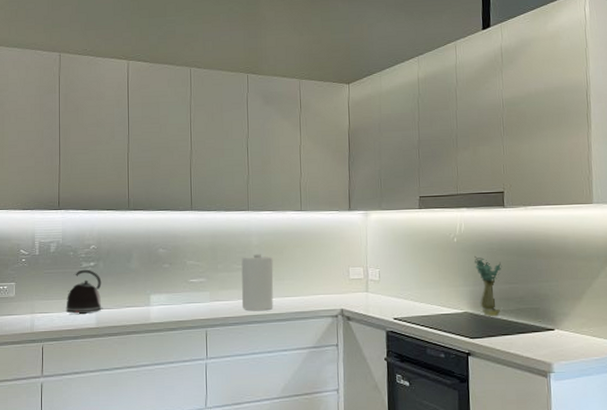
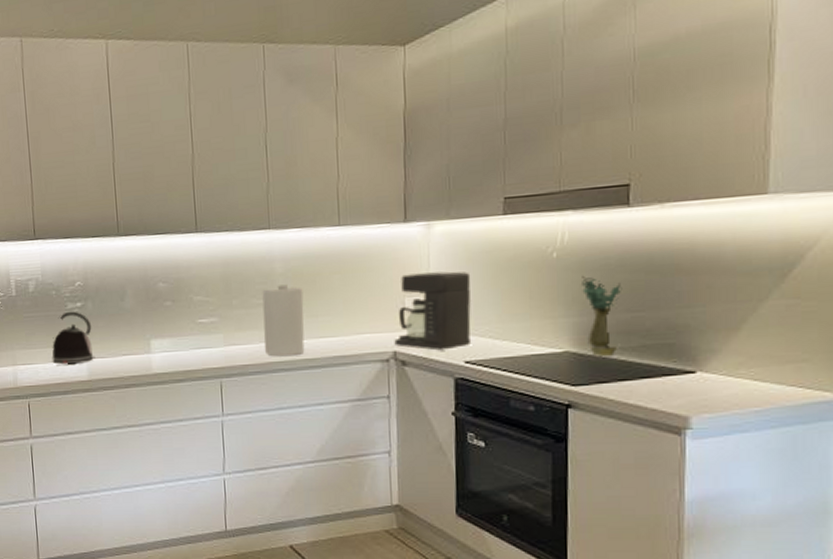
coffee maker: none [341,249,399,309] -> present [394,271,472,351]

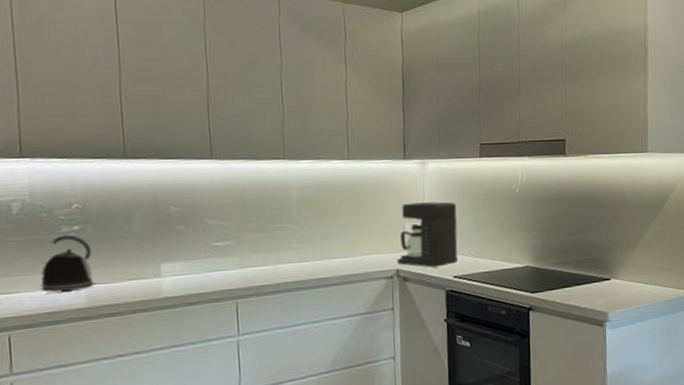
paper towel holder: present [262,284,305,357] -> none [278,210,319,278]
vase: present [582,275,622,357] -> none [536,207,563,270]

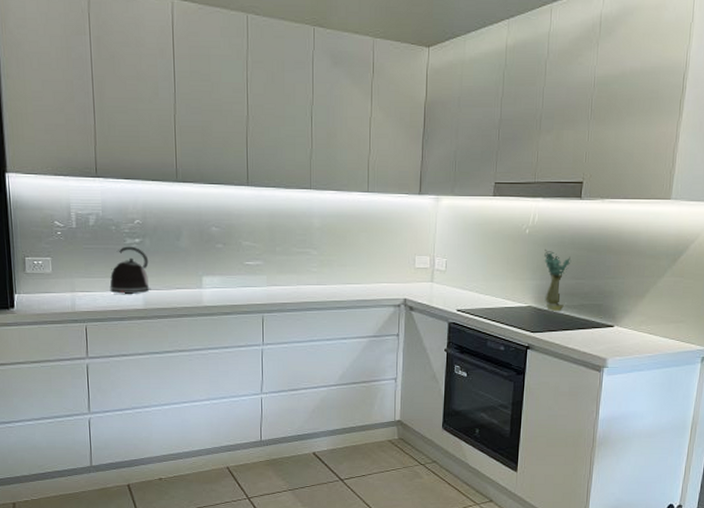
coffee maker: present [397,201,459,268] -> none [405,237,466,300]
vase: none [536,207,563,270] -> present [544,248,571,312]

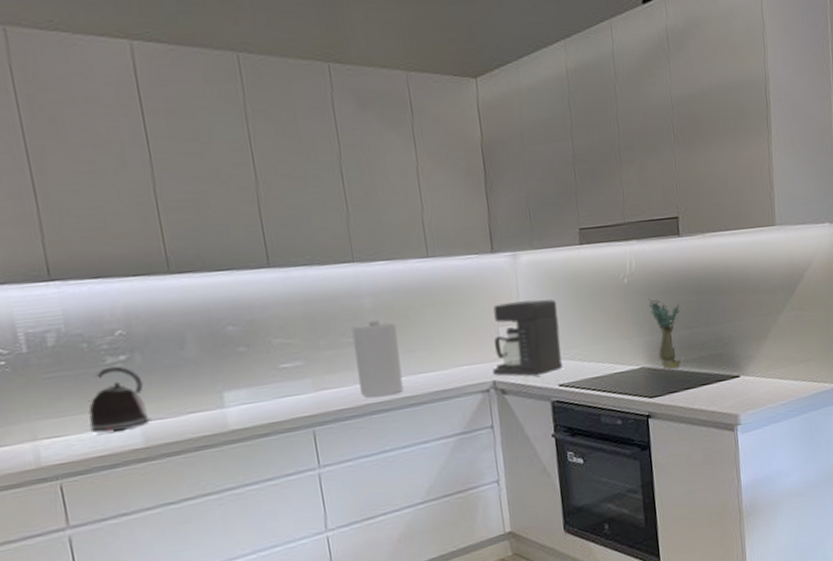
paper towel holder: none [300,237,335,298] -> present [351,320,404,399]
coffee maker: none [405,237,466,300] -> present [492,299,563,377]

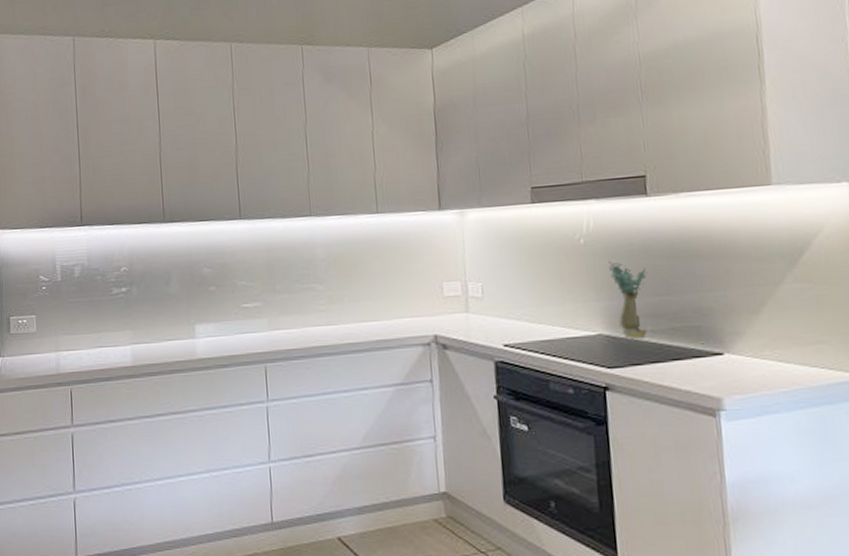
kettle: present [88,366,152,434] -> none [95,296,140,351]
paper towel holder: present [351,320,404,399] -> none [304,269,348,342]
coffee maker: present [492,299,563,377] -> none [434,257,509,334]

